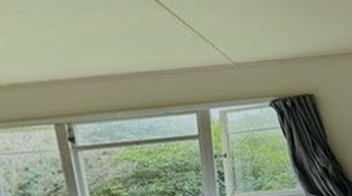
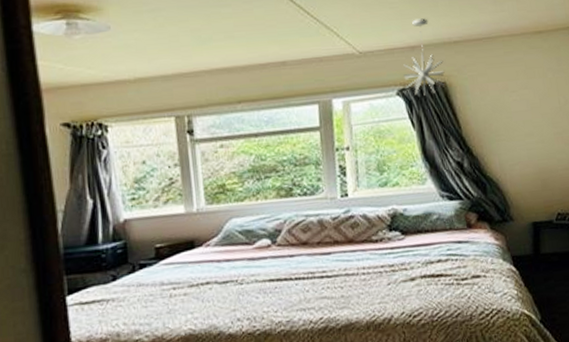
pendant light: none [275,32,313,107] -> present [403,18,445,96]

